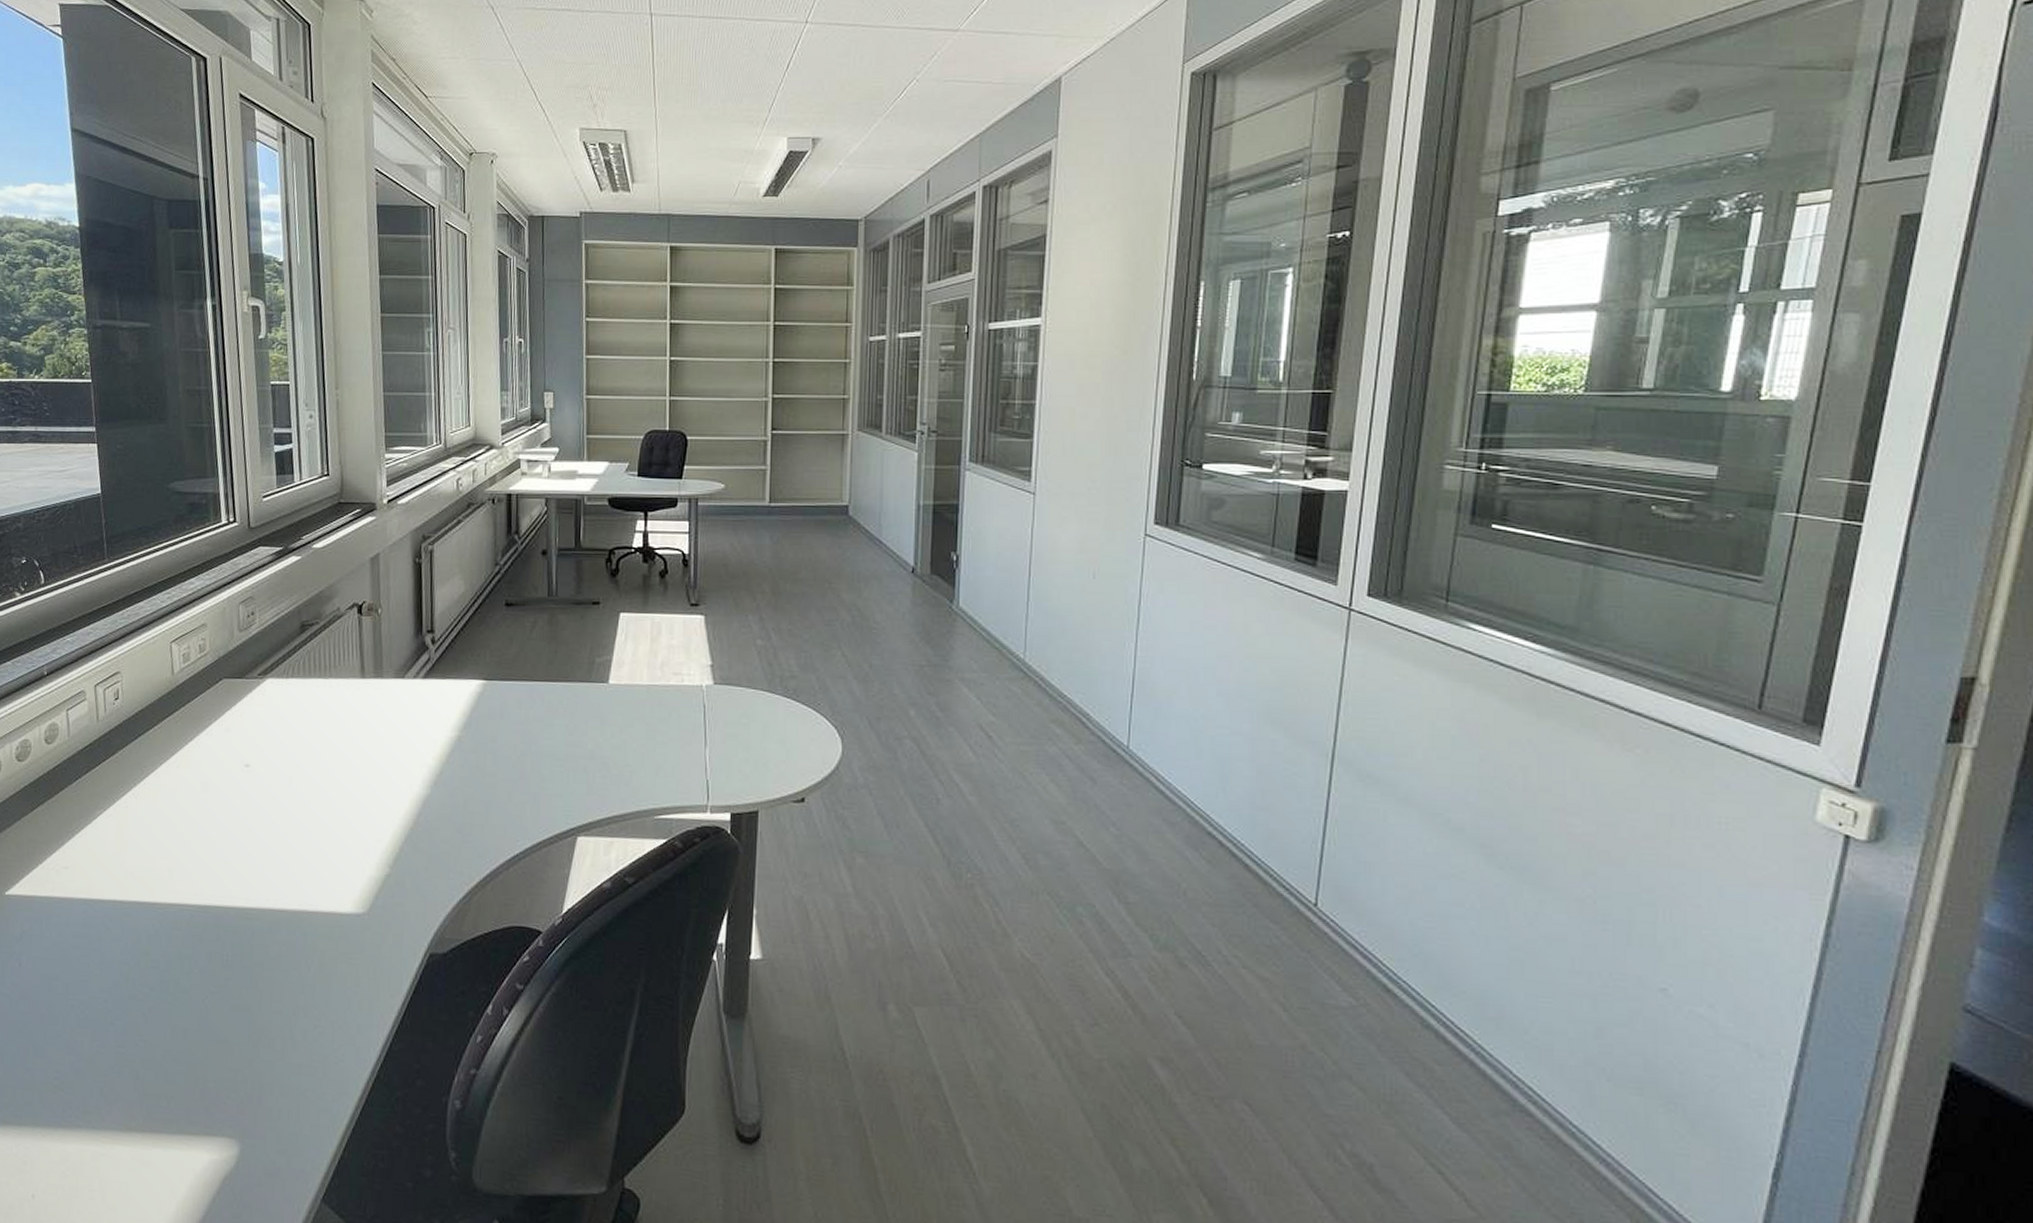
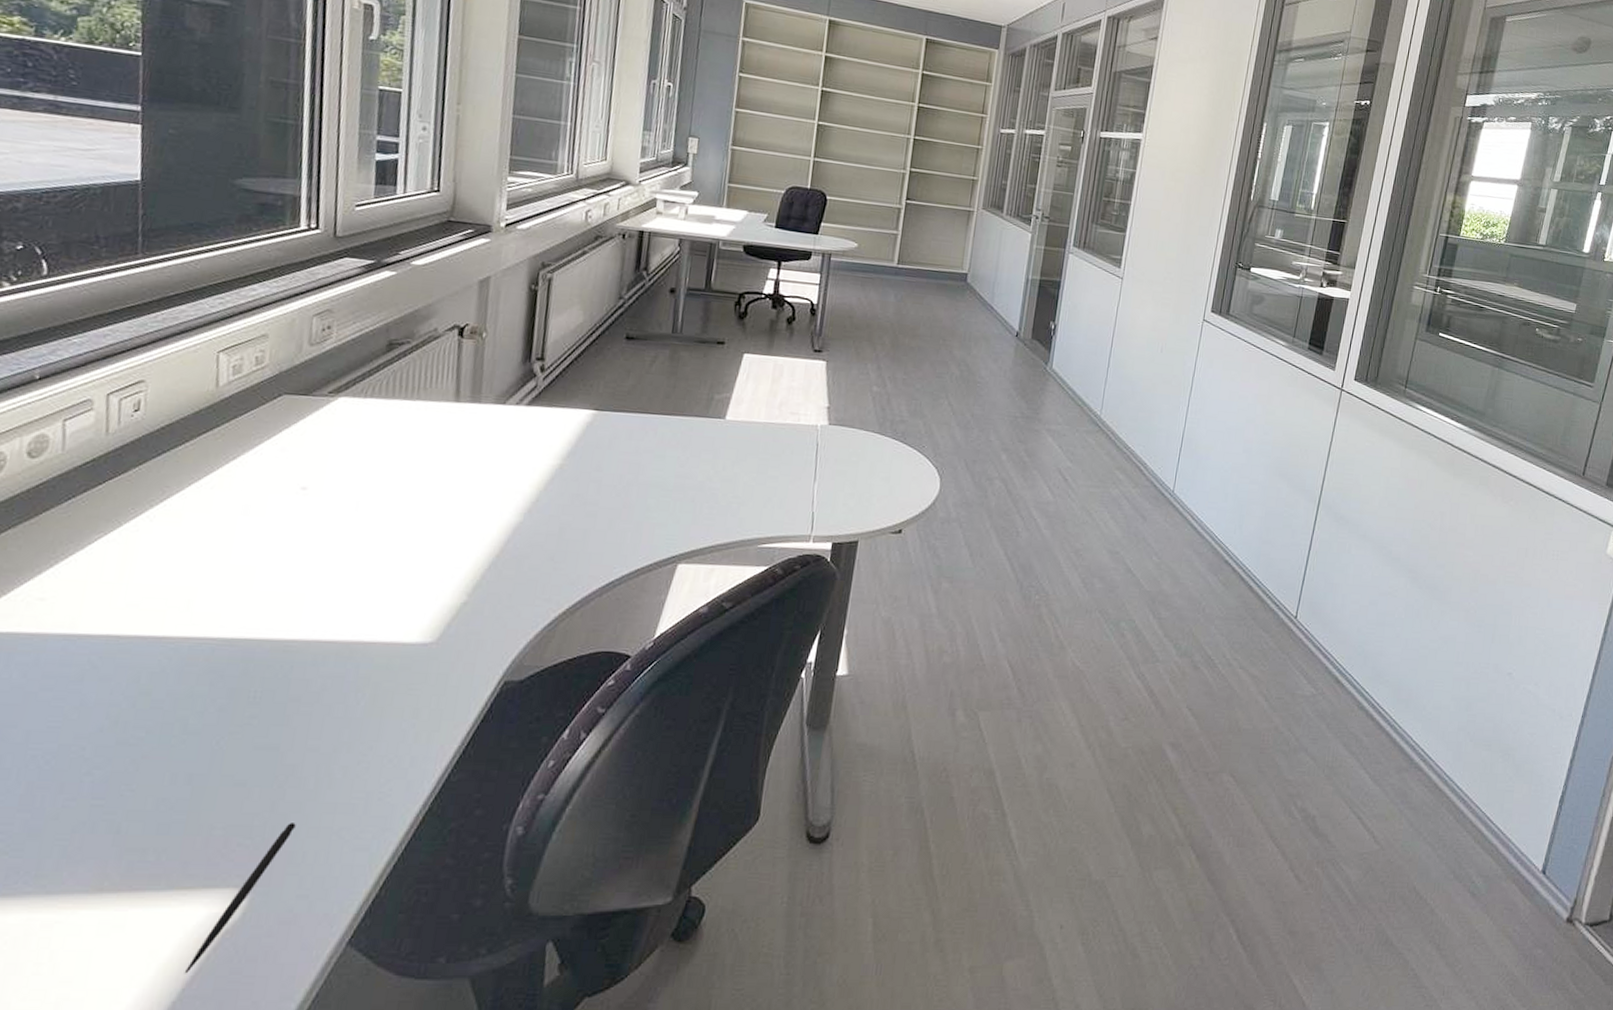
pen: none [197,1080,270,1213] -> present [184,823,296,974]

